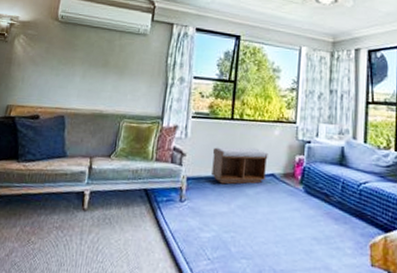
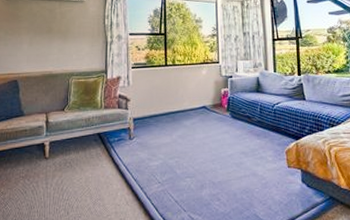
bench: present [210,146,268,185] -> none [152,87,200,120]

